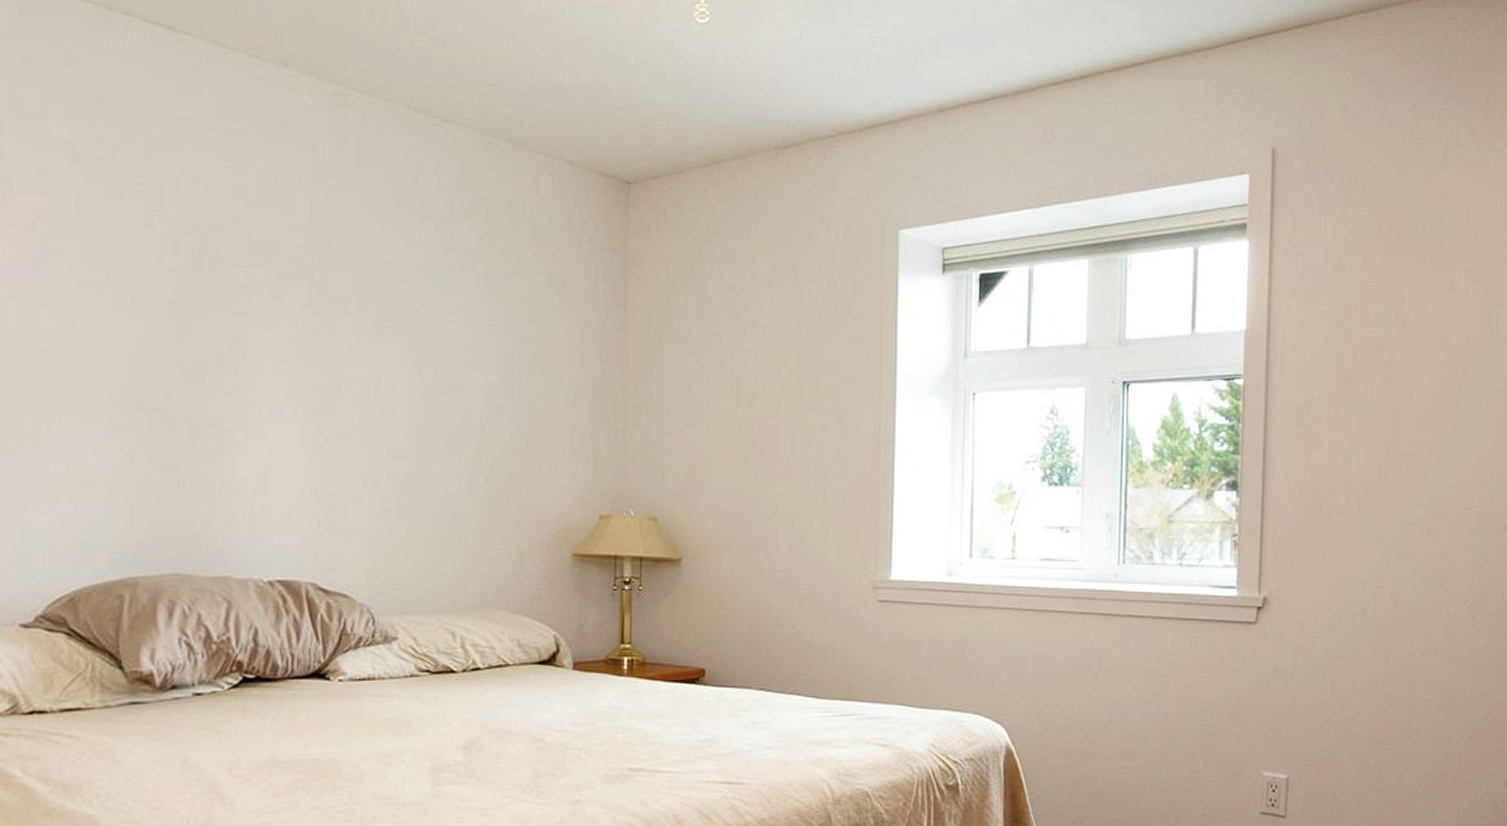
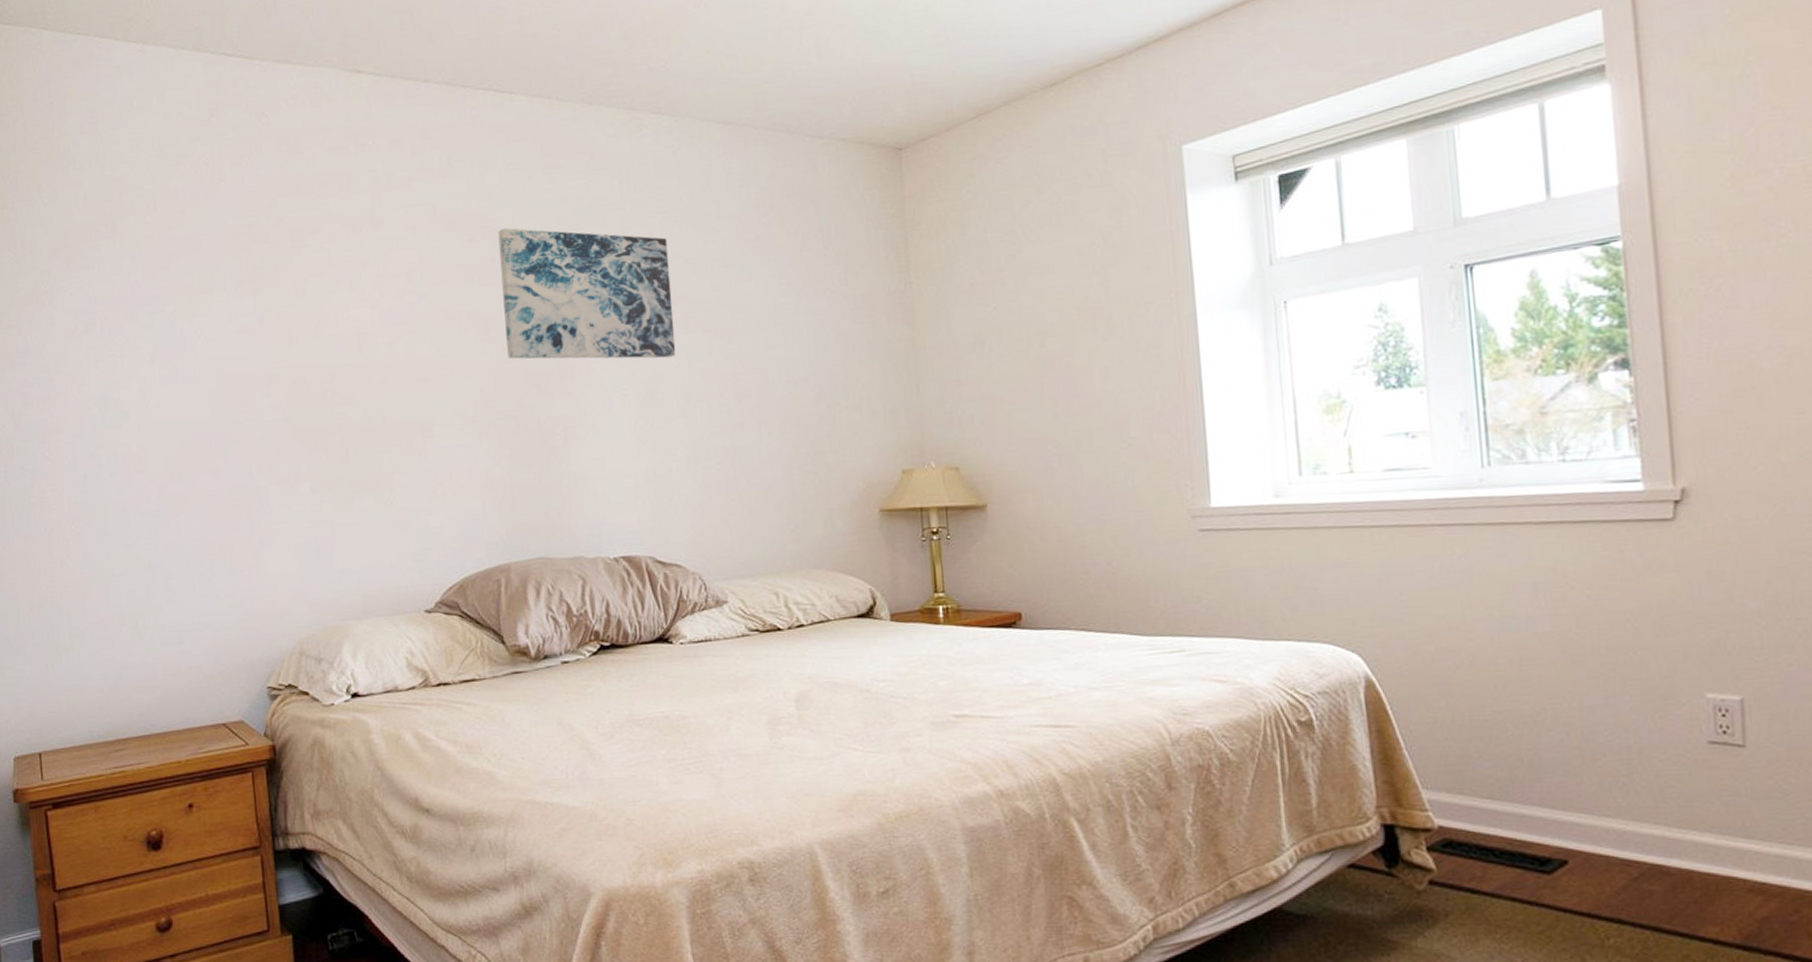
wall art: none [156,189,364,366] -> present [498,227,676,359]

